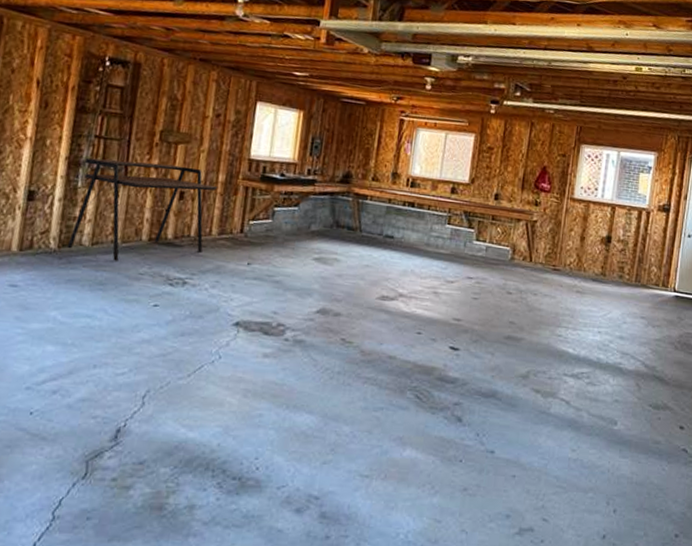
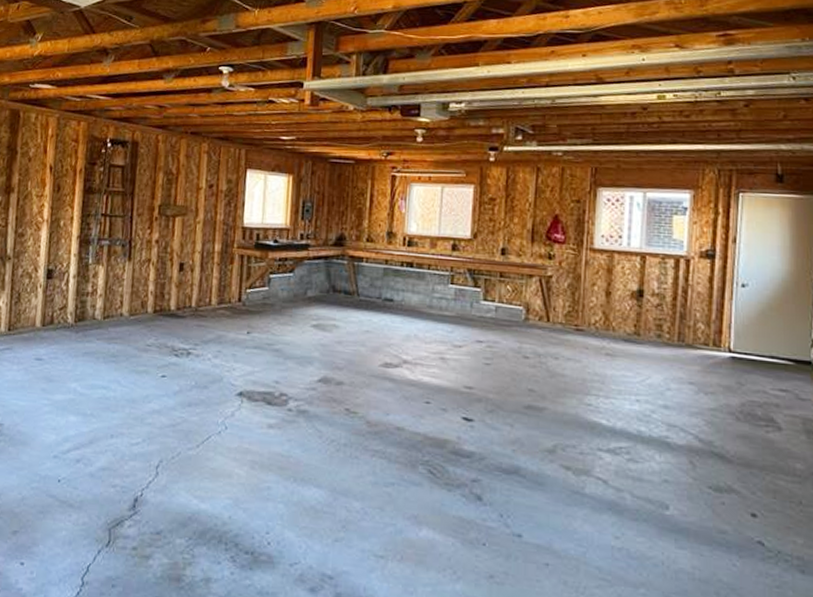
desk: present [66,157,218,261] -> none [82,235,215,334]

